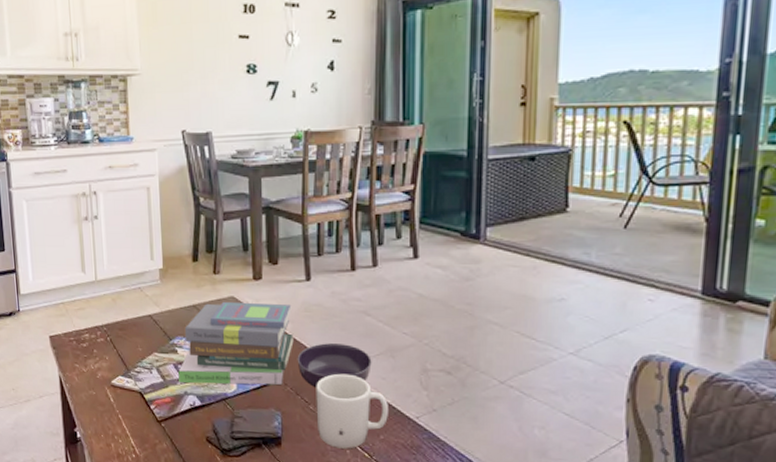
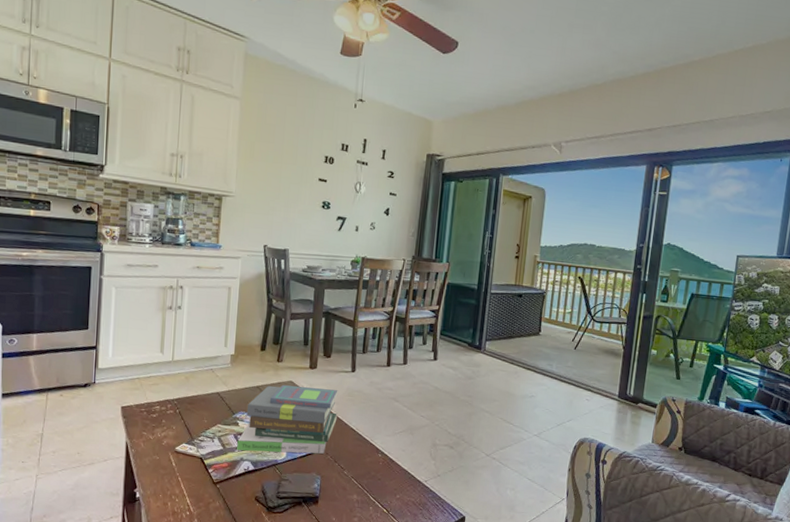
bowl: present [297,343,372,388] -> none [338,421,396,457]
mug: present [316,373,390,449] -> none [348,445,406,506]

